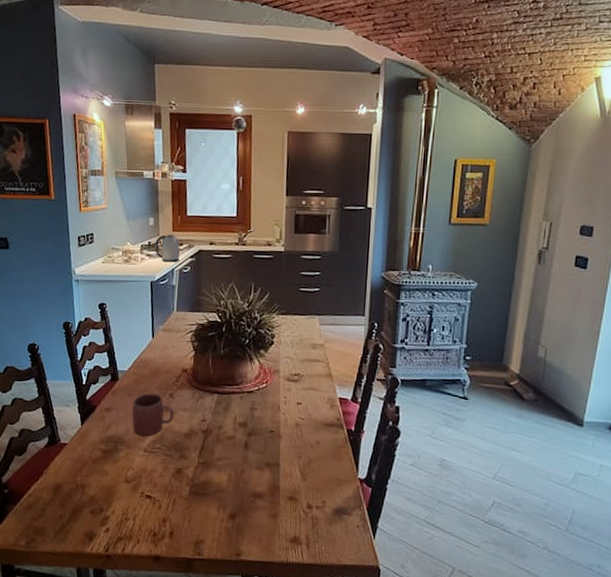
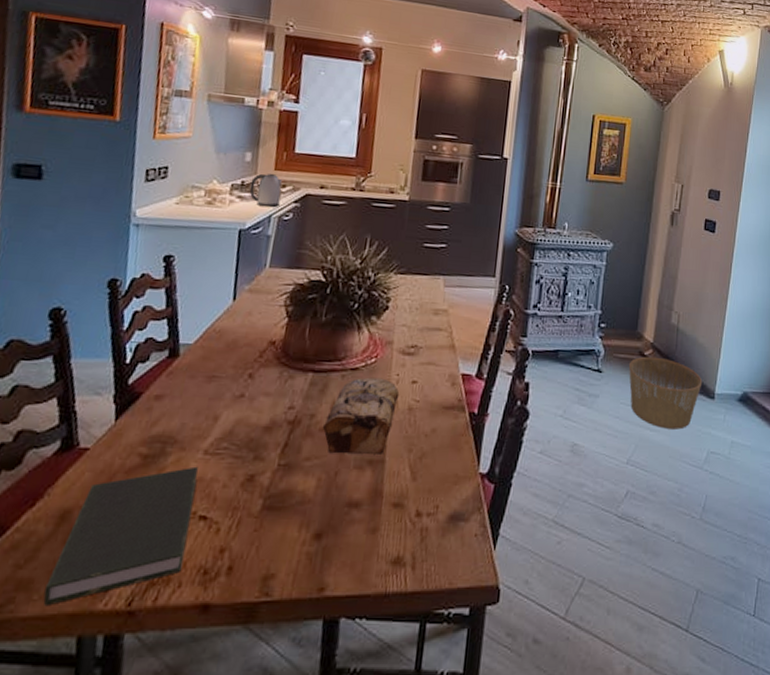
book: none [52,460,142,546] -> present [43,466,198,607]
mug: present [132,393,174,436] -> none [191,374,252,432]
bread loaf: none [229,399,288,459] -> present [323,377,400,454]
basket: none [494,386,571,452] -> present [629,356,703,430]

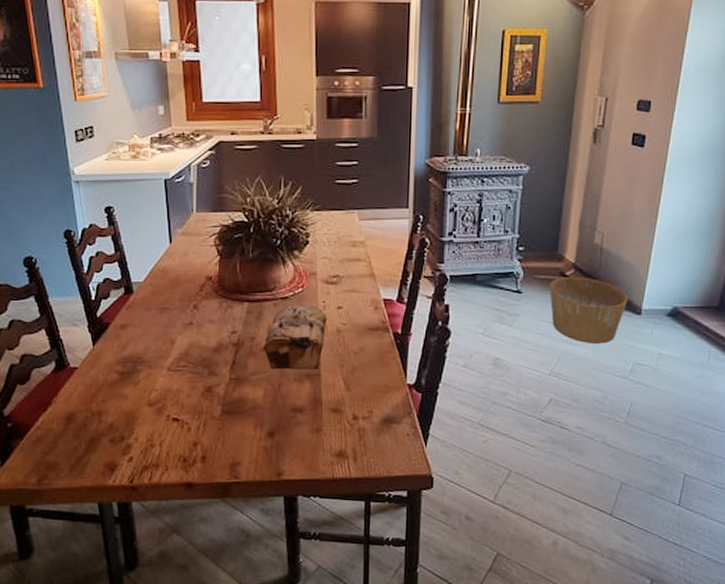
book: present [43,466,198,607] -> none [68,380,166,482]
kettle: present [249,173,282,208] -> none [167,125,196,157]

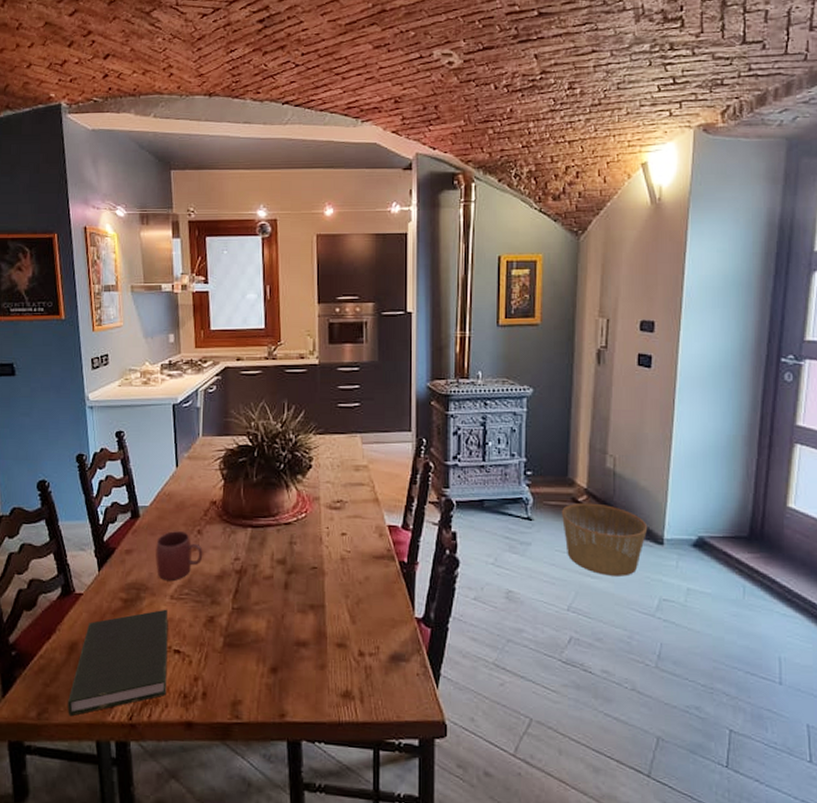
book: none [68,380,166,482] -> present [68,609,168,717]
mug: none [151,306,200,353] -> present [156,531,203,580]
bread loaf: present [264,305,327,369] -> none [267,531,331,600]

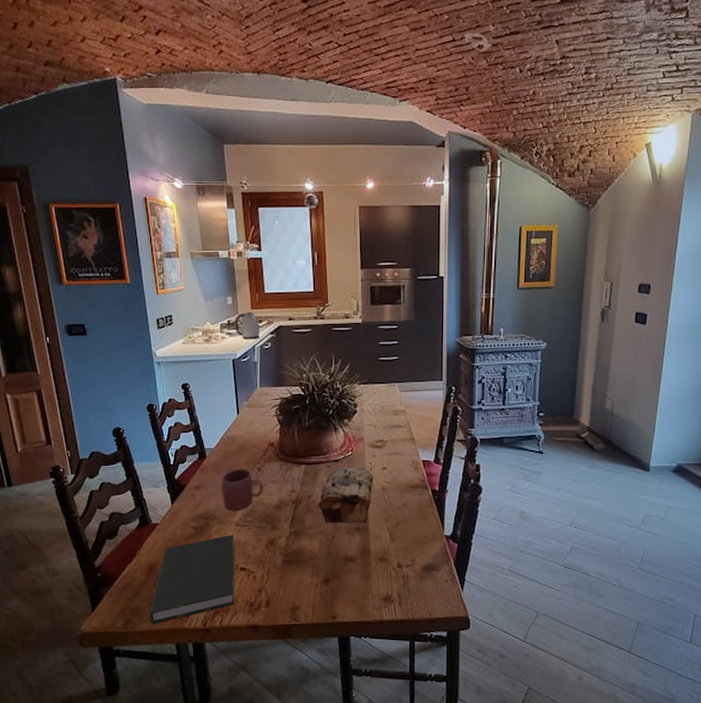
kettle: none [176,352,204,383] -> present [235,313,259,340]
bread loaf: none [267,531,331,600] -> present [319,466,374,524]
basket: present [562,502,648,576] -> none [568,438,638,497]

